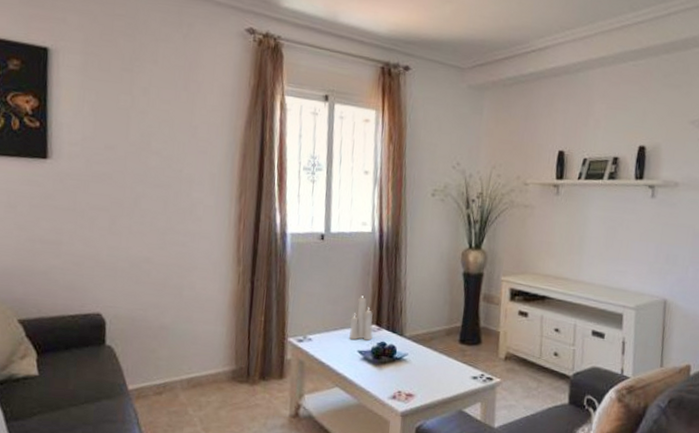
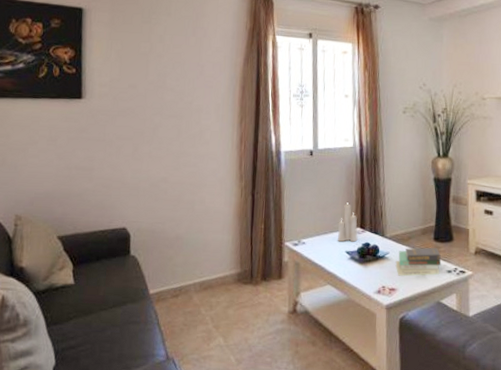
books: none [414,349,467,381] -> present [395,247,442,276]

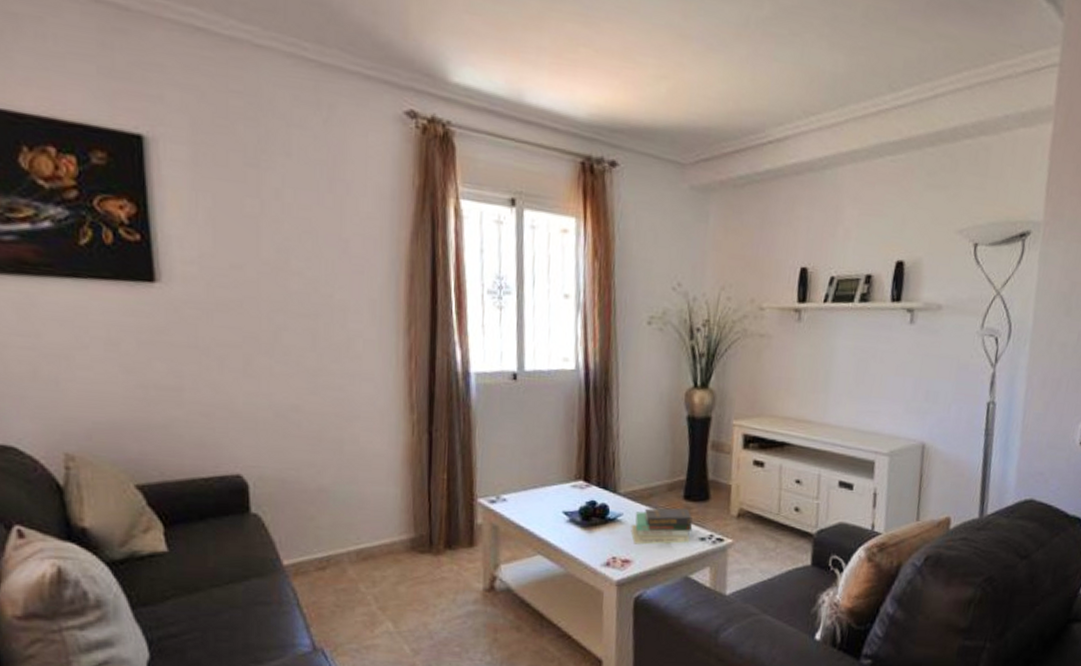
candle: present [337,202,358,243] -> none [551,446,581,501]

